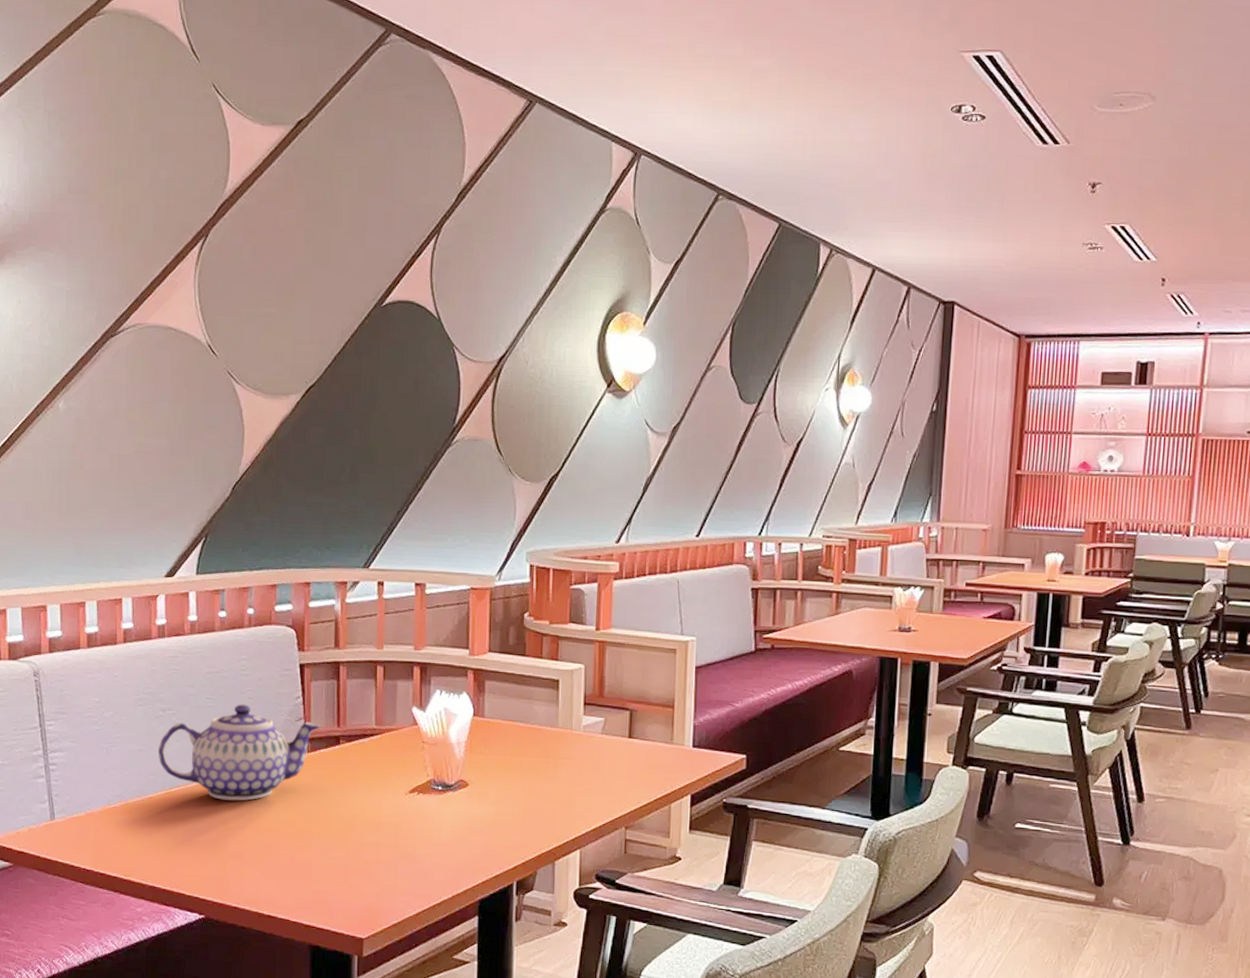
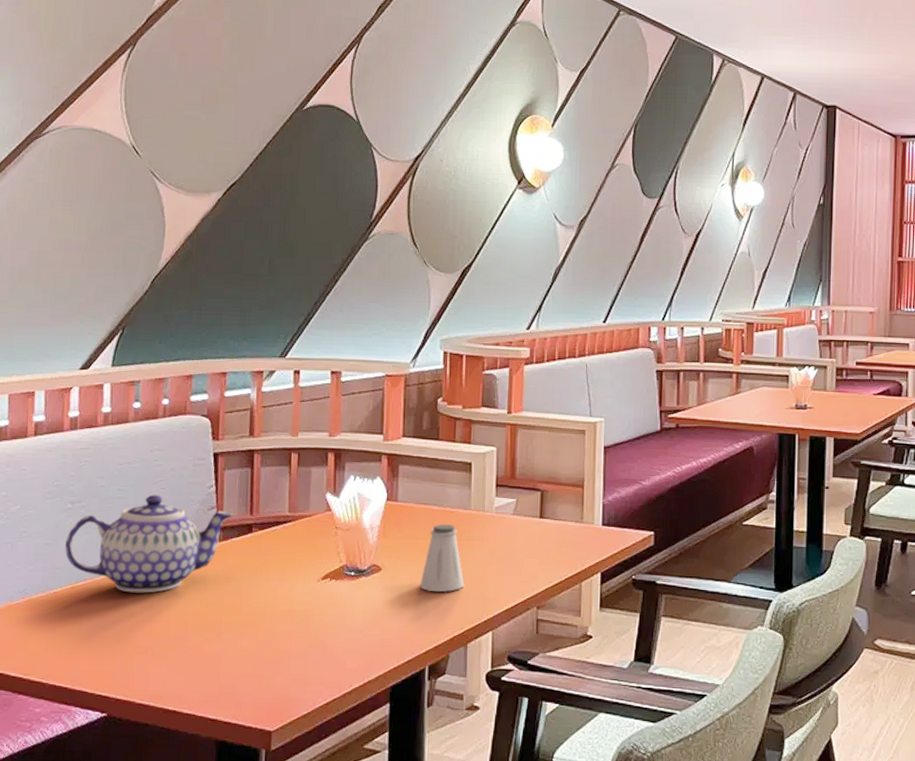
saltshaker: none [507,741,552,810] -> present [420,523,464,593]

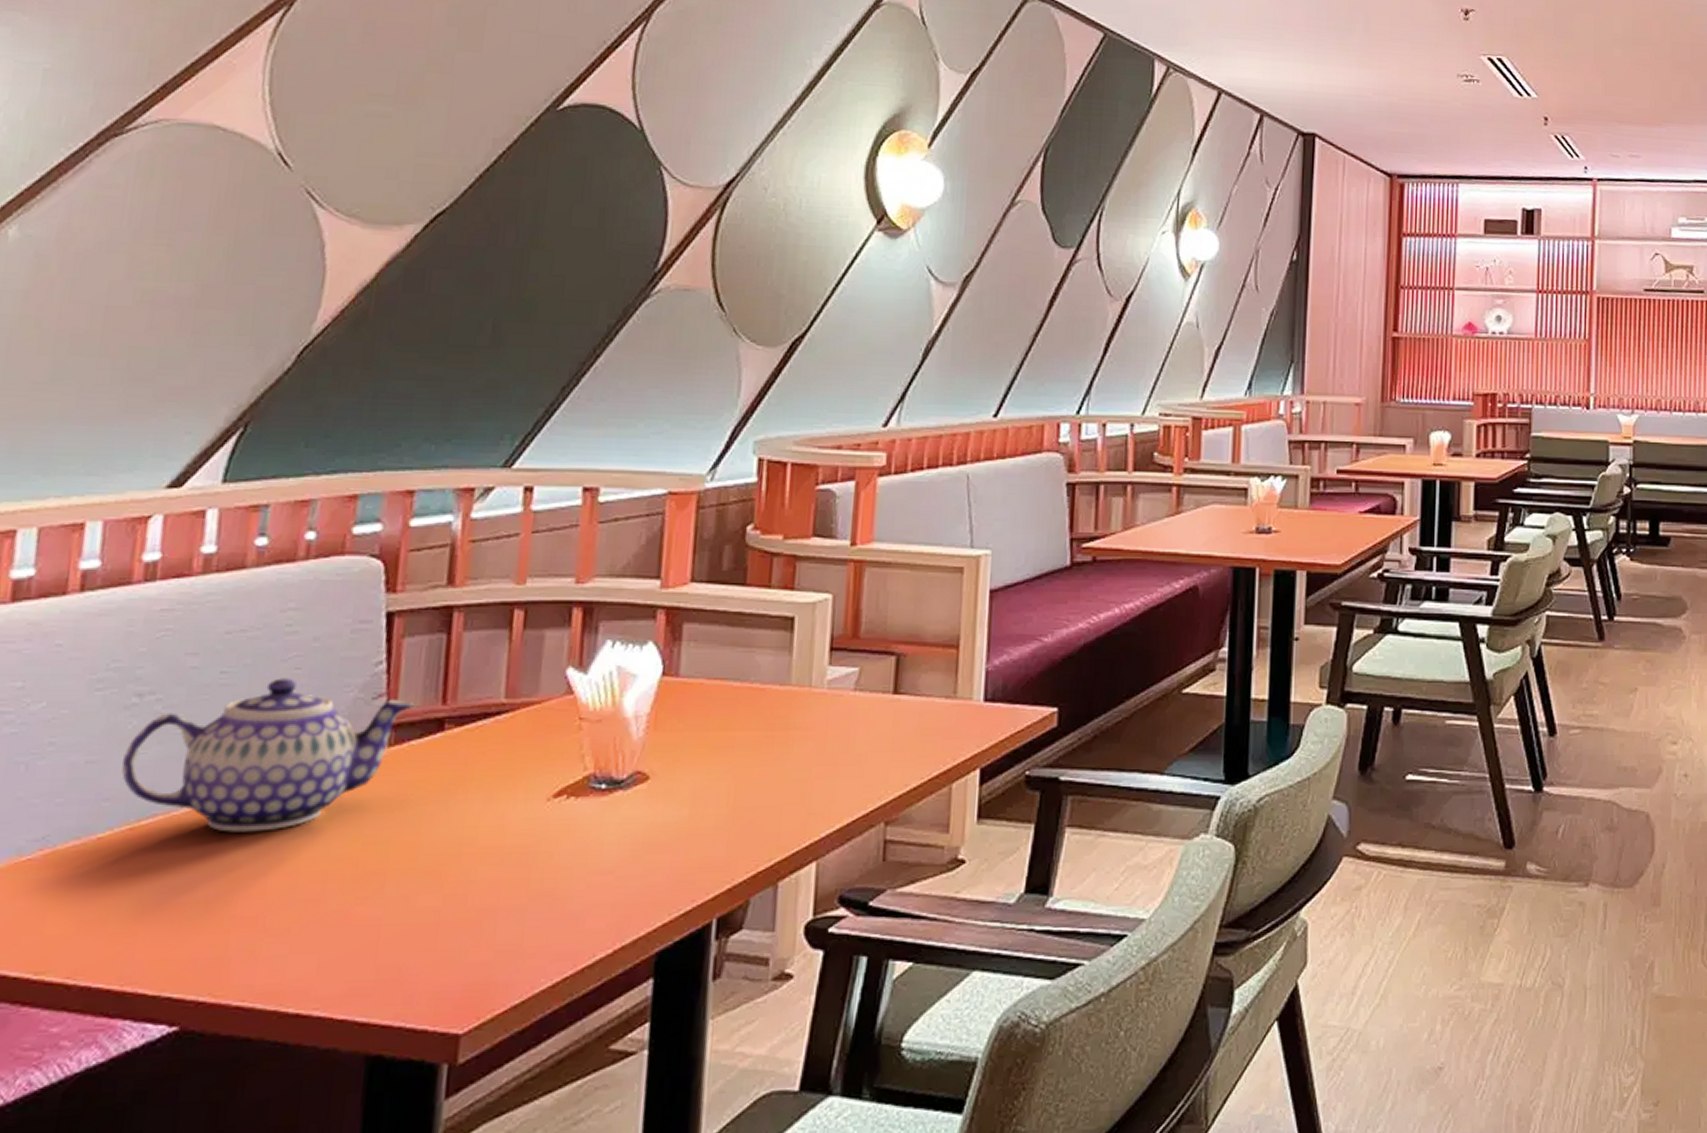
saltshaker: present [420,523,464,593] -> none [708,707,777,808]

